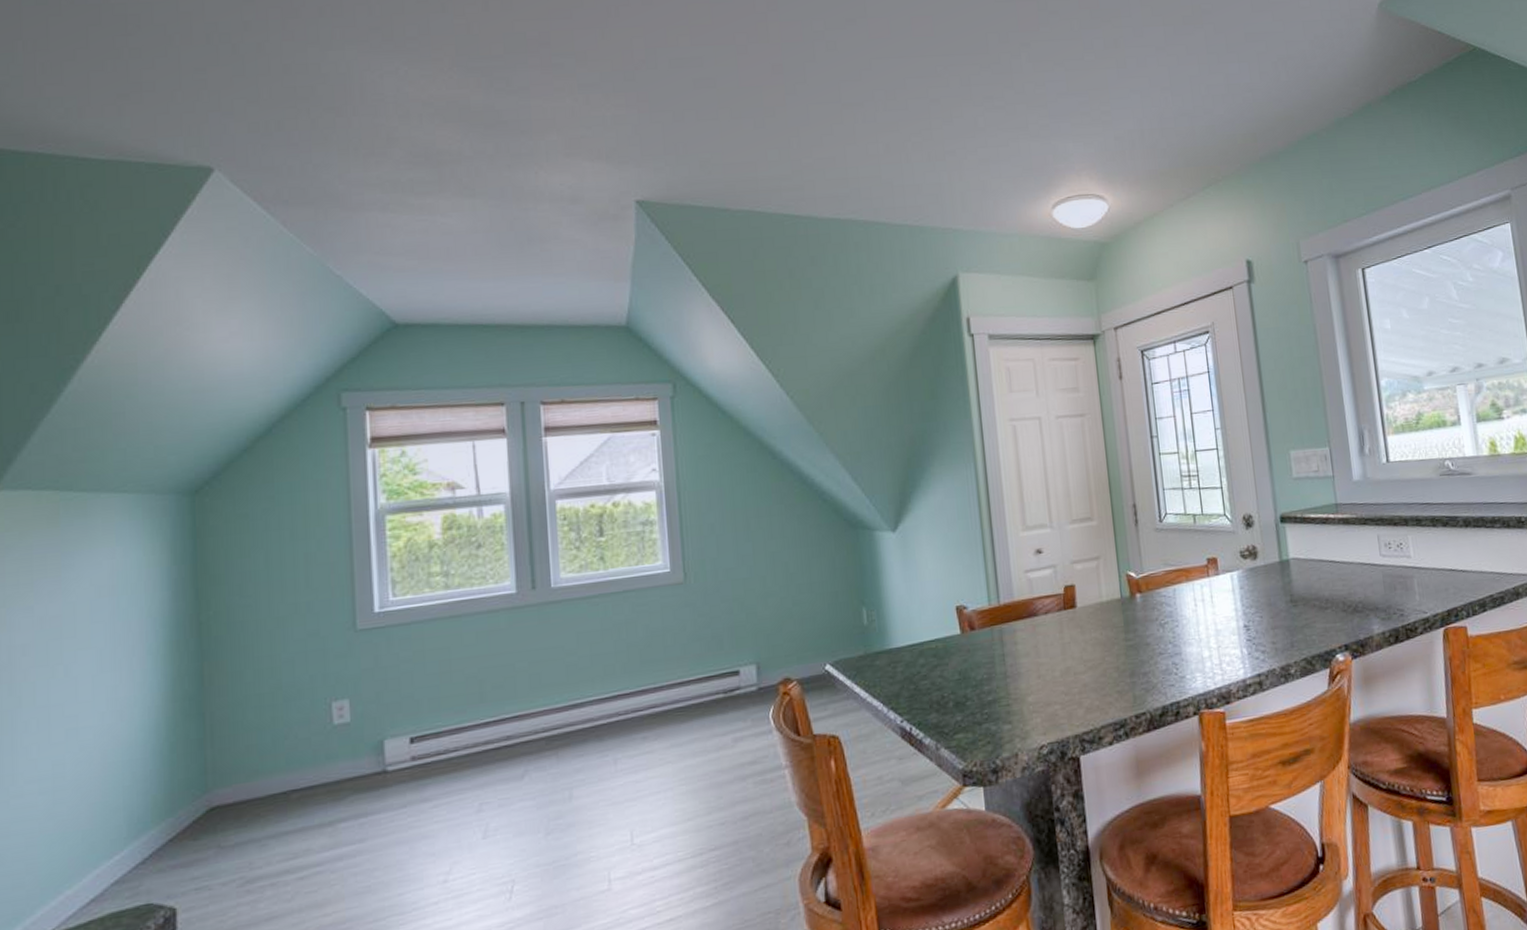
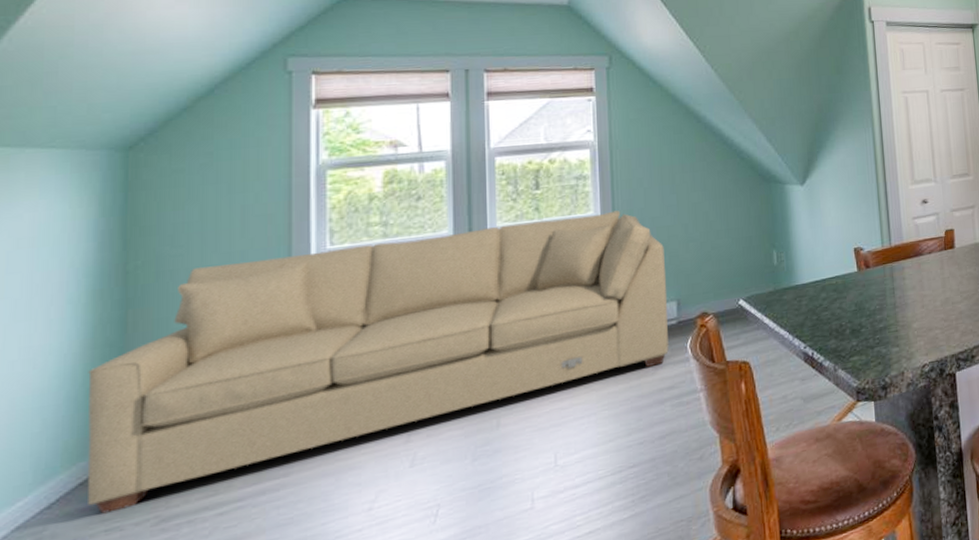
sofa: none [170,560,749,872] -> present [87,210,669,514]

